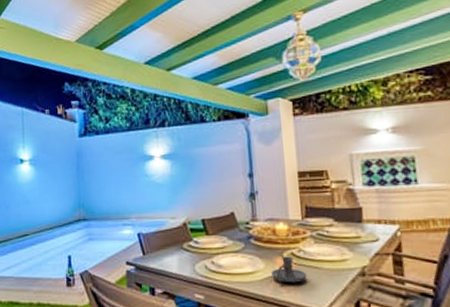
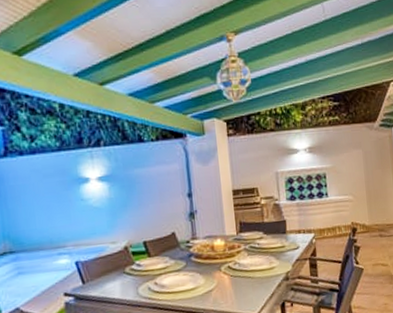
candle holder: present [271,256,307,283] -> none [211,269,242,295]

